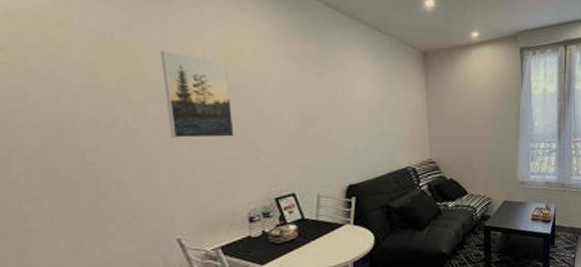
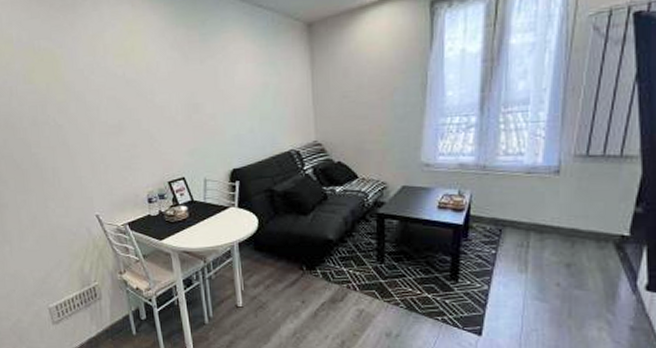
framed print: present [160,50,234,138] -> none [73,54,133,131]

